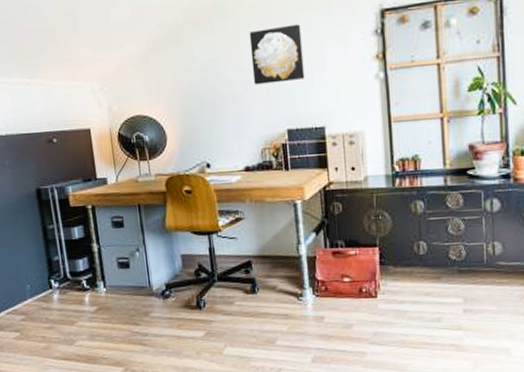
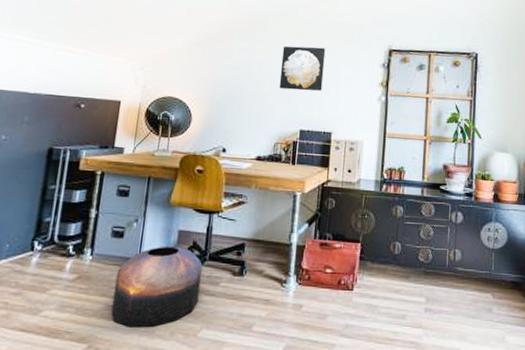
pouf: none [132,271,217,349] -> present [111,246,203,327]

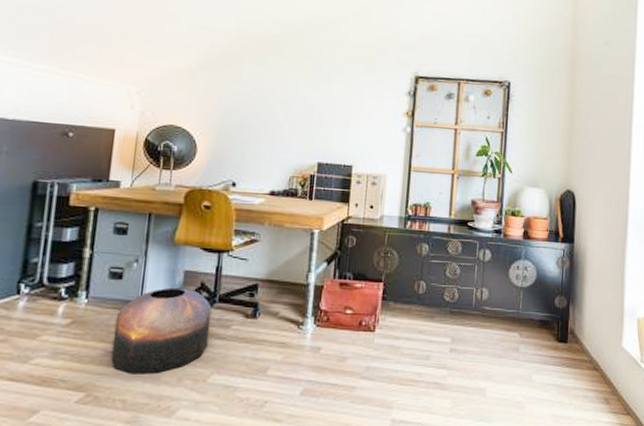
wall art: present [279,46,326,91] -> none [294,70,346,121]

